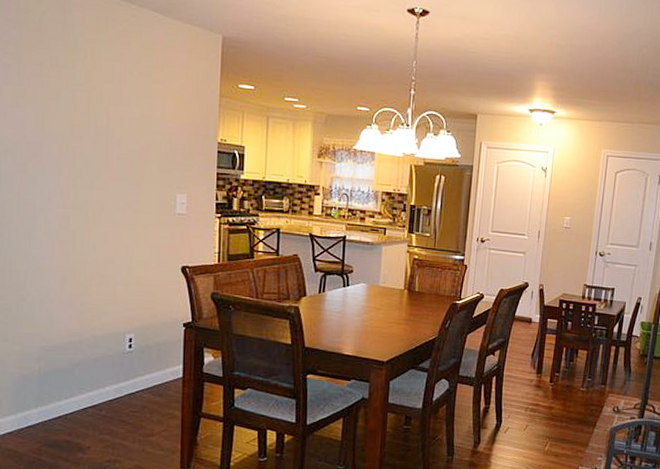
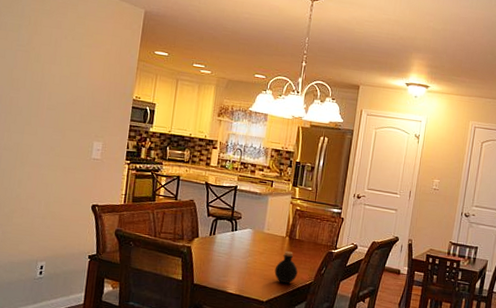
bottle: none [394,305,420,340] -> present [274,251,298,283]

